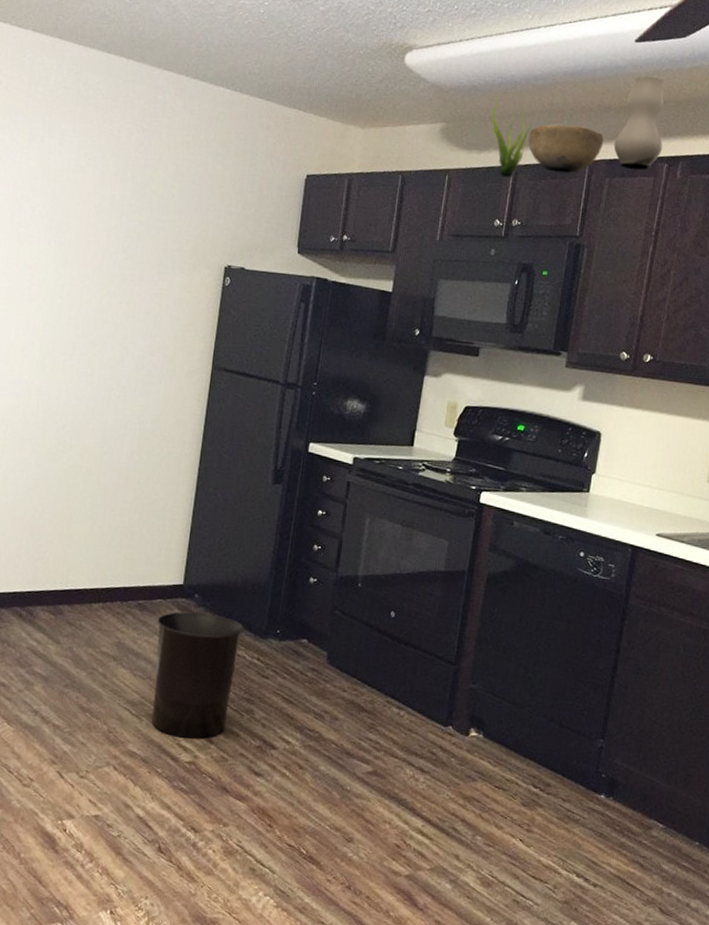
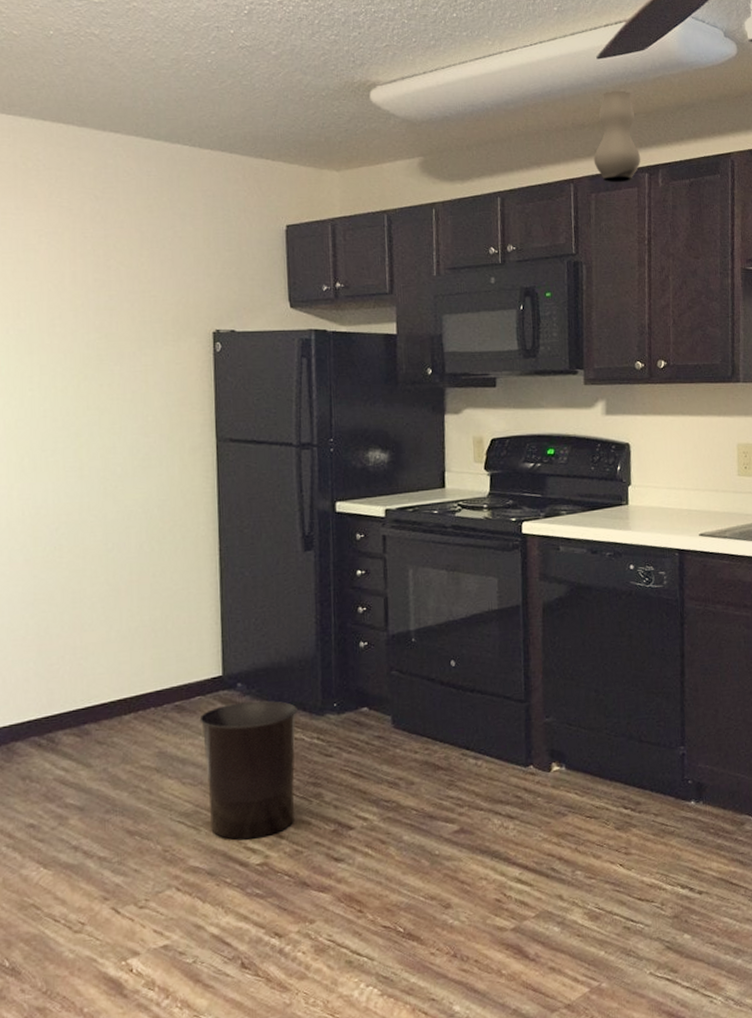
decorative plant: present [489,92,533,178] -> none [468,121,512,205]
decorative bowl: present [528,124,604,174] -> none [508,146,583,194]

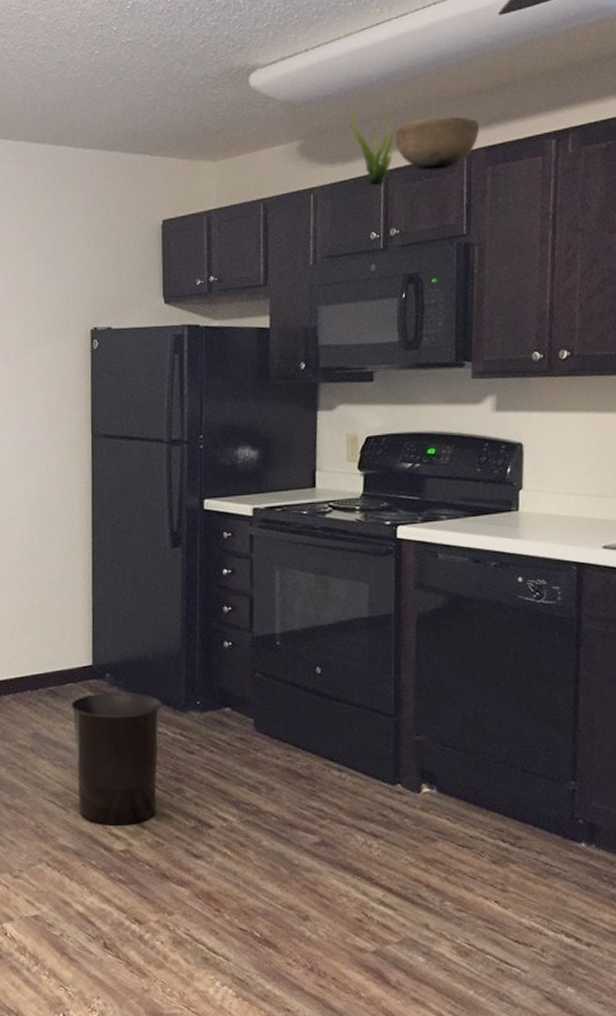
decorative plant: none [468,121,512,205] -> present [350,97,398,186]
decorative bowl: none [508,146,583,194] -> present [394,116,479,171]
vase: present [593,90,641,183] -> none [491,47,548,153]

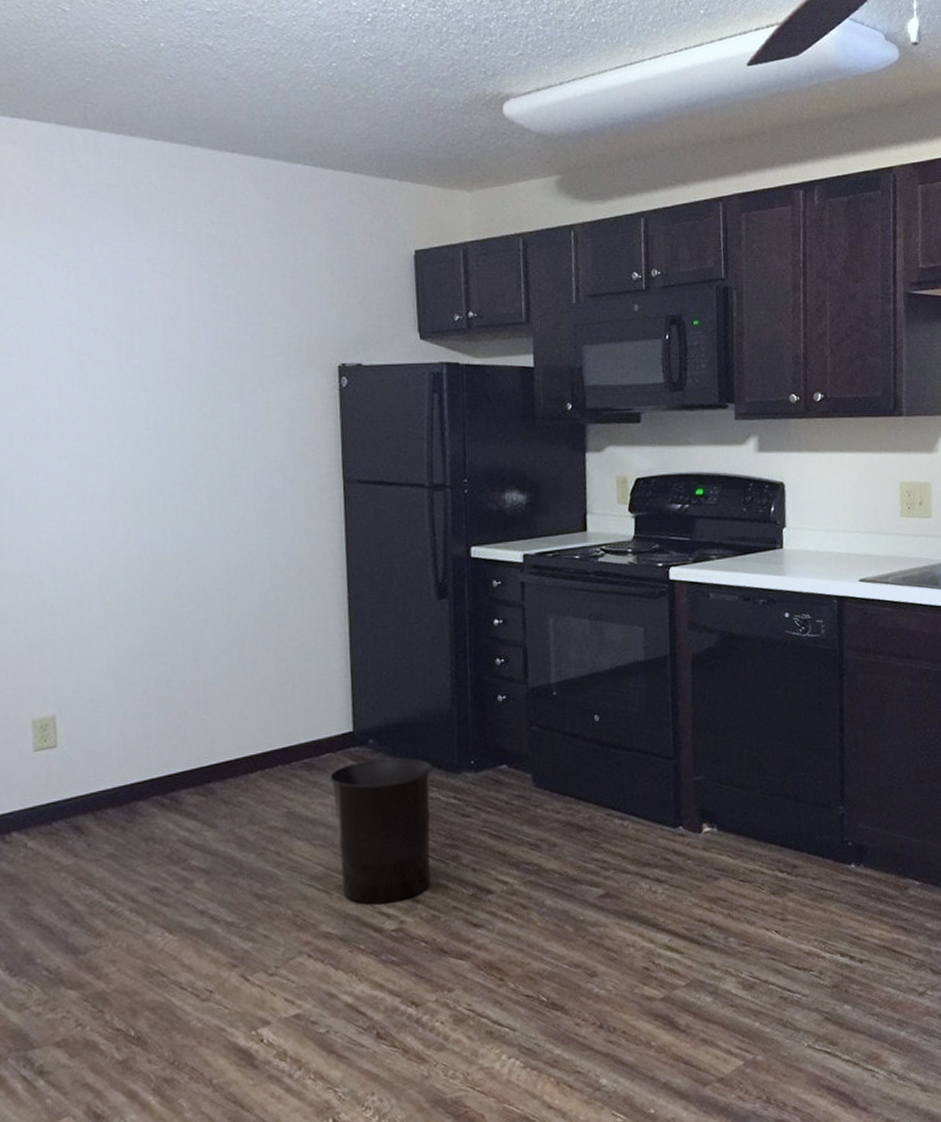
decorative plant: present [350,97,398,186] -> none [608,135,656,226]
decorative bowl: present [394,116,479,171] -> none [652,161,733,214]

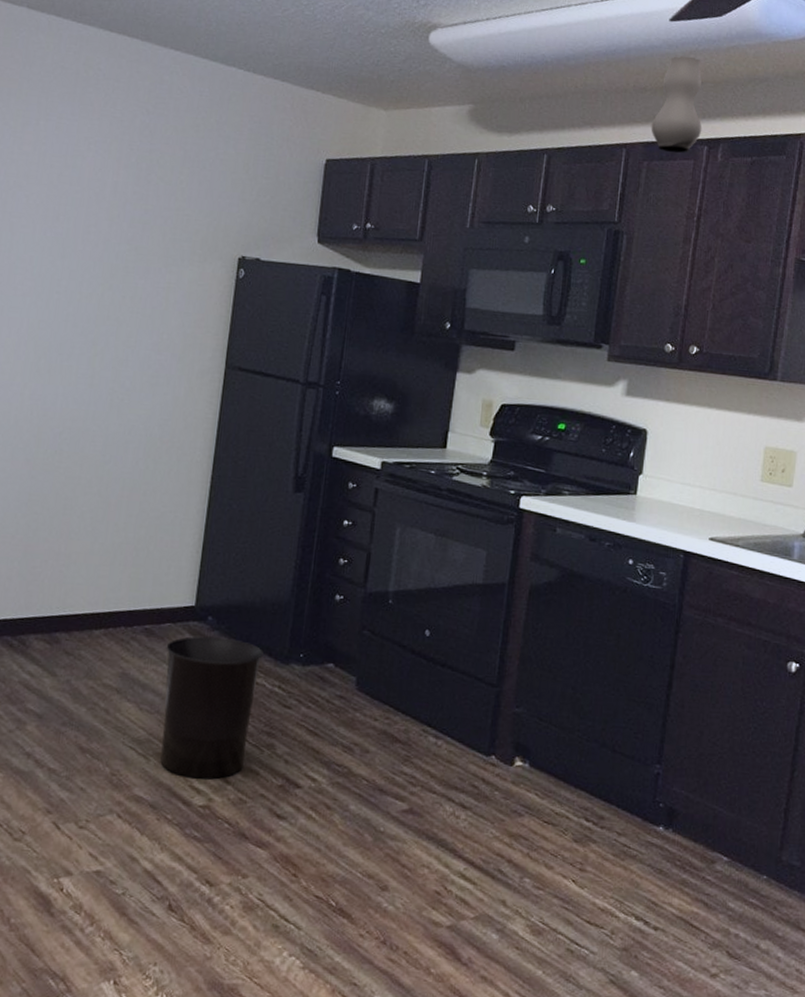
vase: none [744,100,795,201] -> present [651,55,703,154]

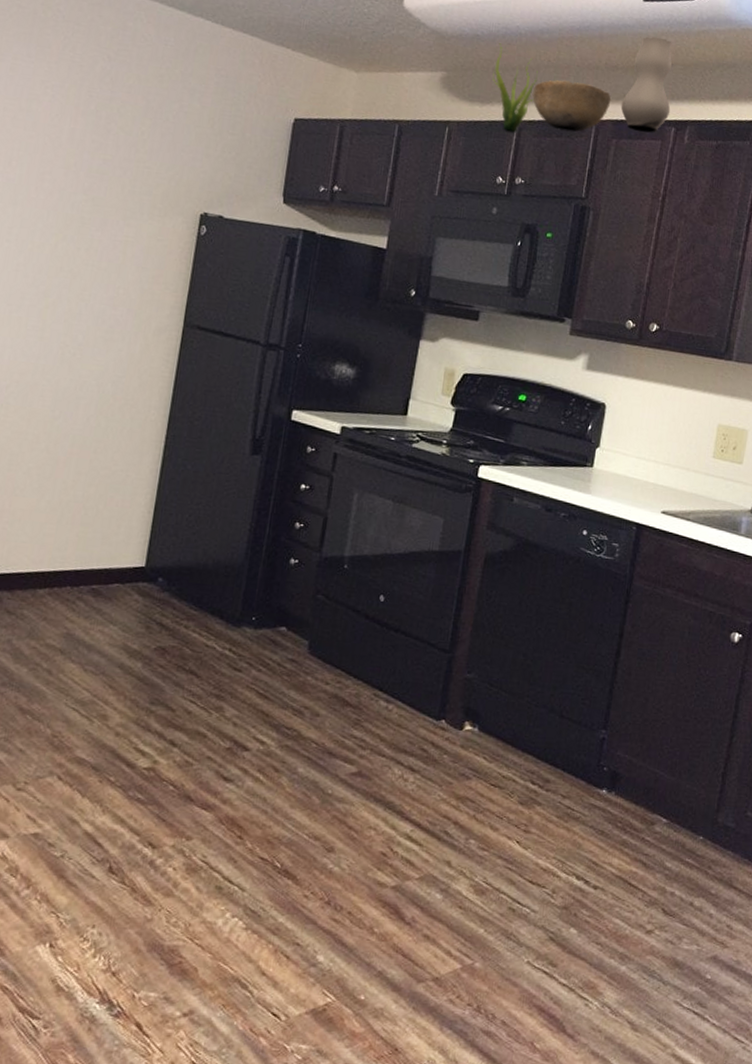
waste bin: present [160,636,263,779] -> none [104,597,215,742]
decorative plant: none [520,73,565,162] -> present [492,43,538,134]
decorative bowl: none [561,105,640,157] -> present [532,80,611,133]

